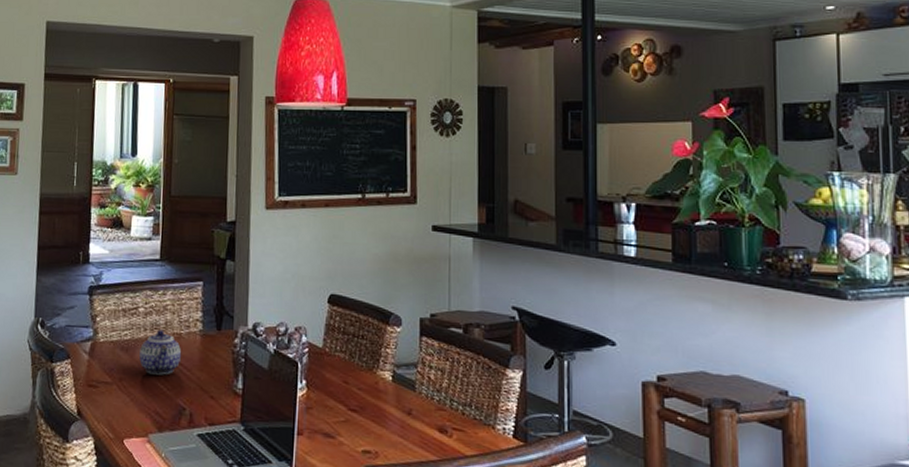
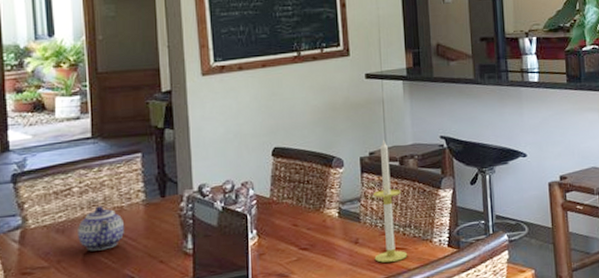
candle: none [428,301,466,444] -> present [374,139,408,263]

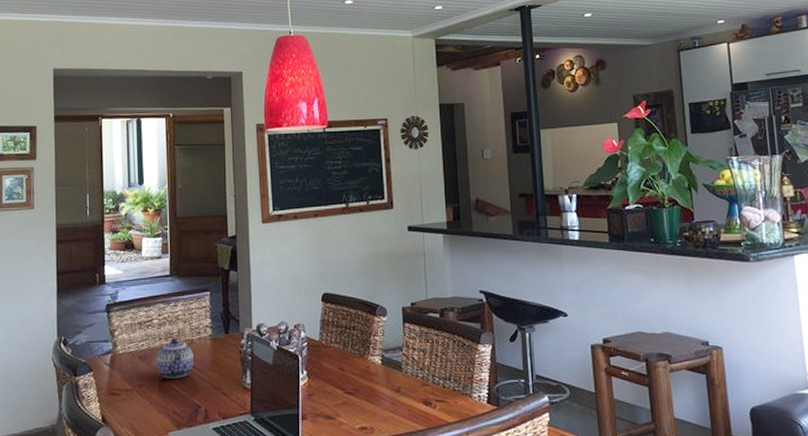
candle: present [374,139,408,263] -> none [415,290,448,414]

